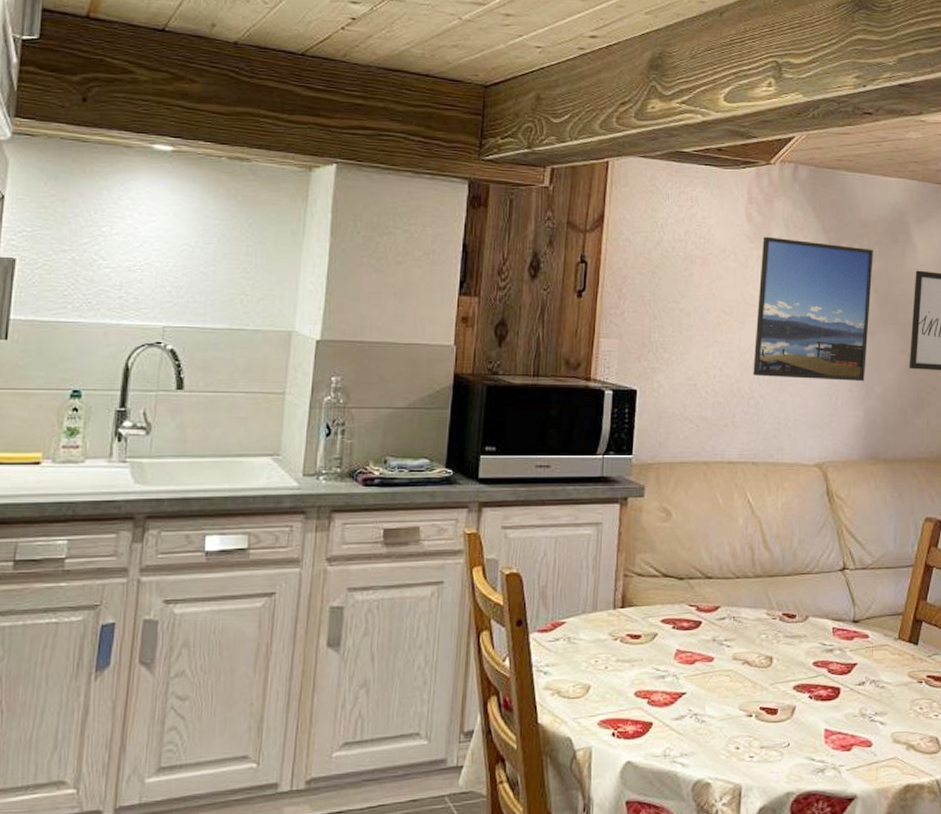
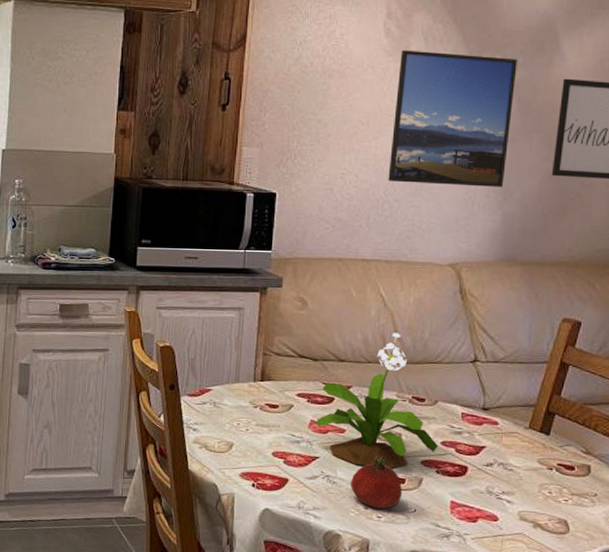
potted flower: none [683,542,810,698] -> present [316,333,438,468]
fruit: none [721,684,775,748] -> present [351,456,403,510]

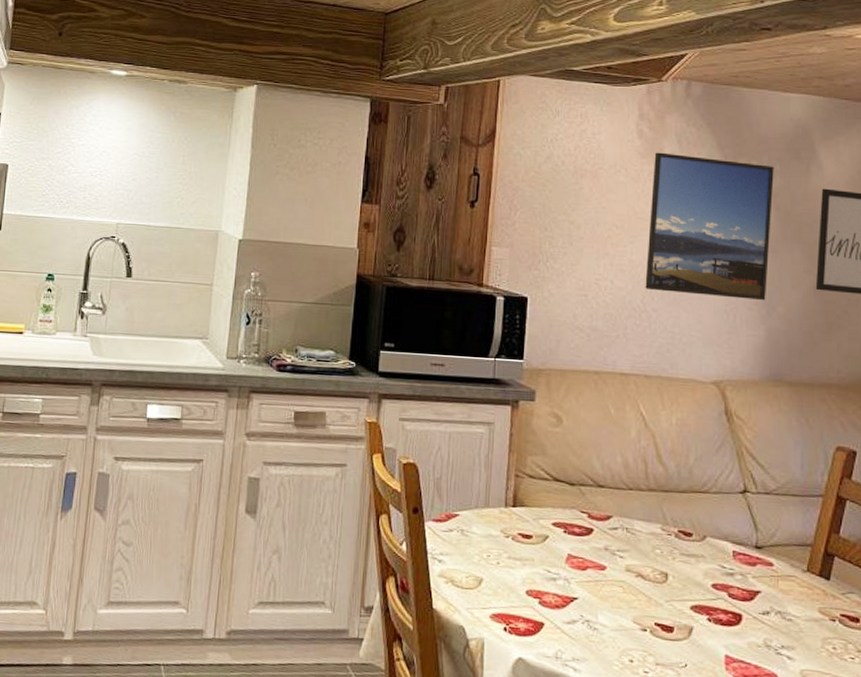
potted flower: present [316,333,438,468] -> none [574,456,708,614]
fruit: present [351,456,403,510] -> none [613,598,671,663]

